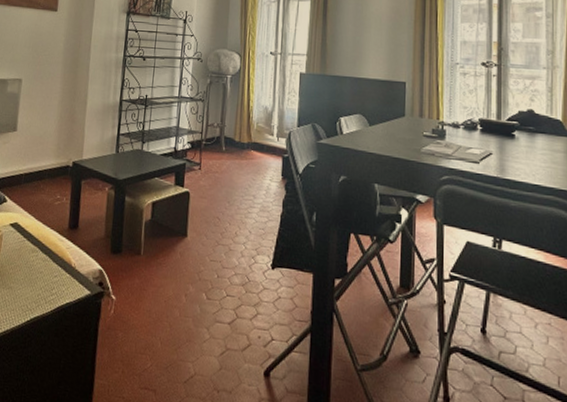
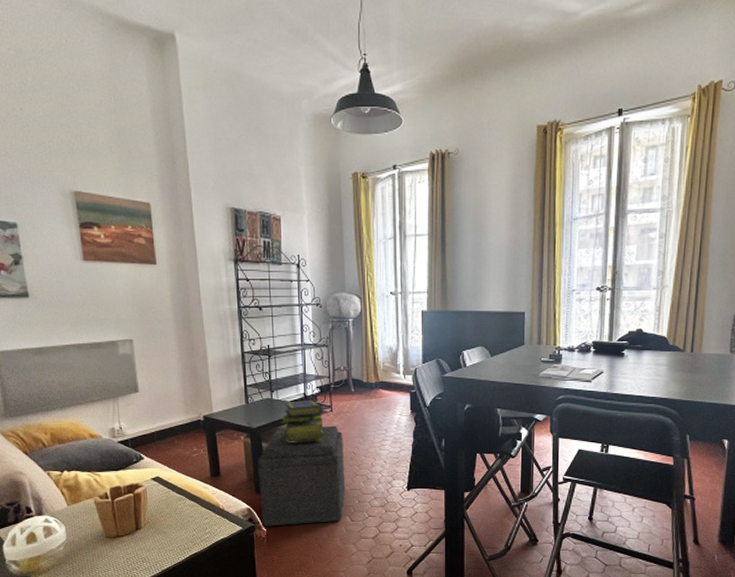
ottoman: none [112,182,209,298] -> present [258,426,346,527]
stack of books: none [148,155,191,201] -> present [281,401,324,444]

